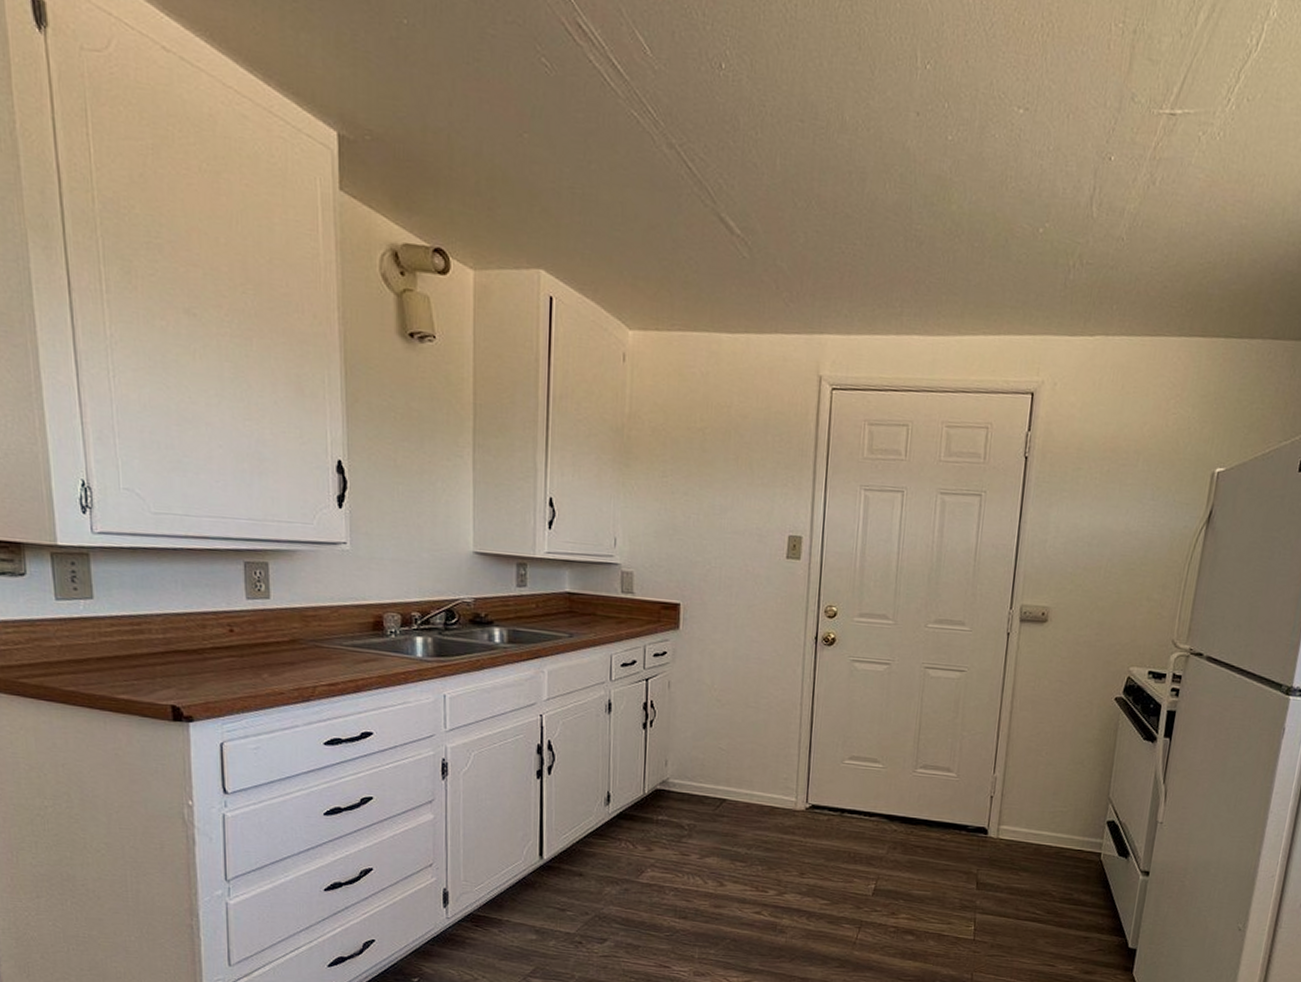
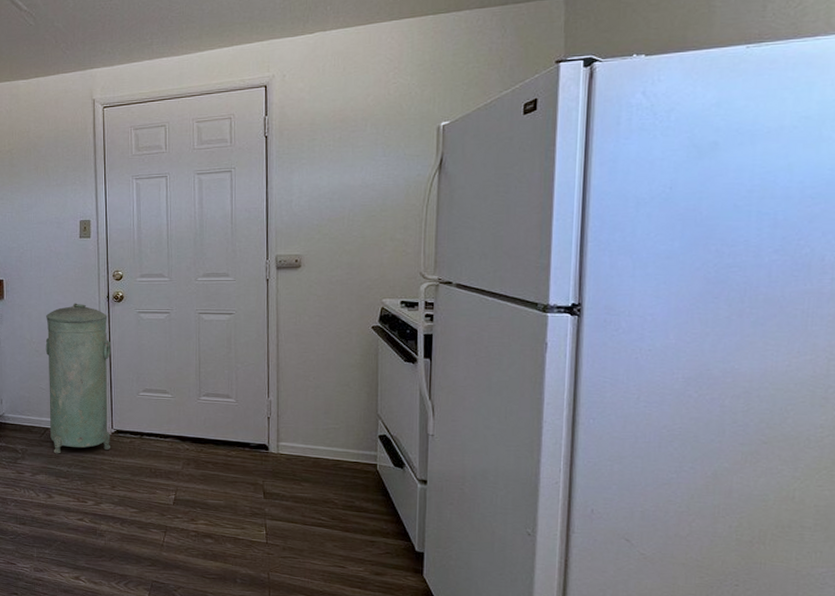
trash can: none [727,642,814,832] -> present [45,303,110,454]

